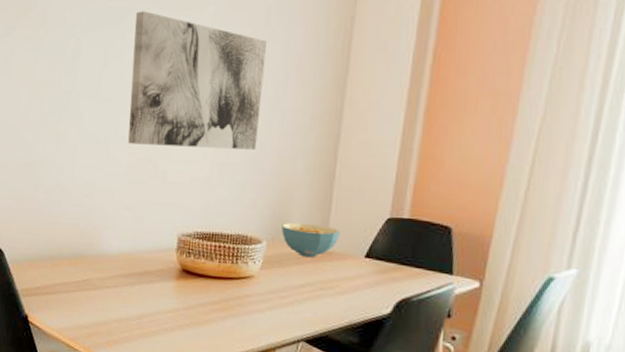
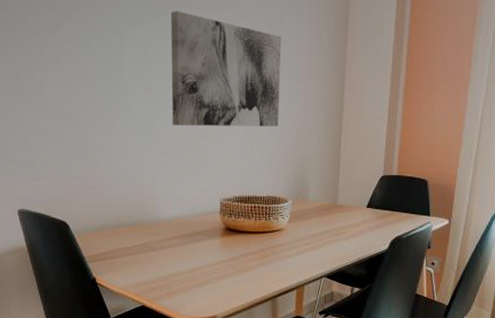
cereal bowl: present [281,222,340,258] -> none [303,183,347,211]

